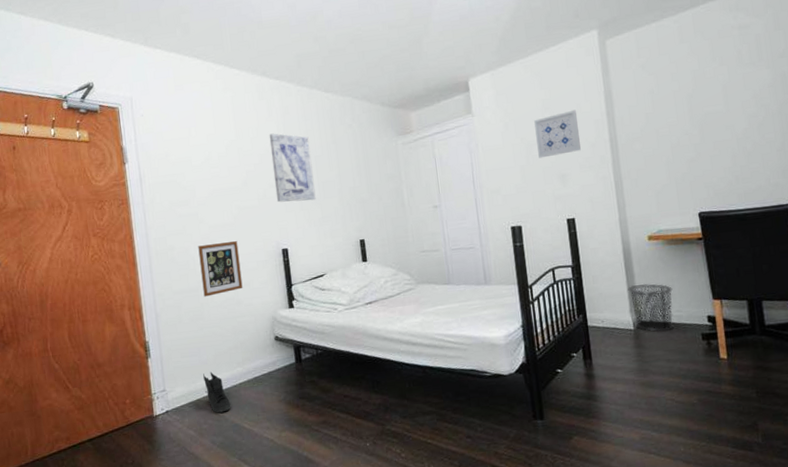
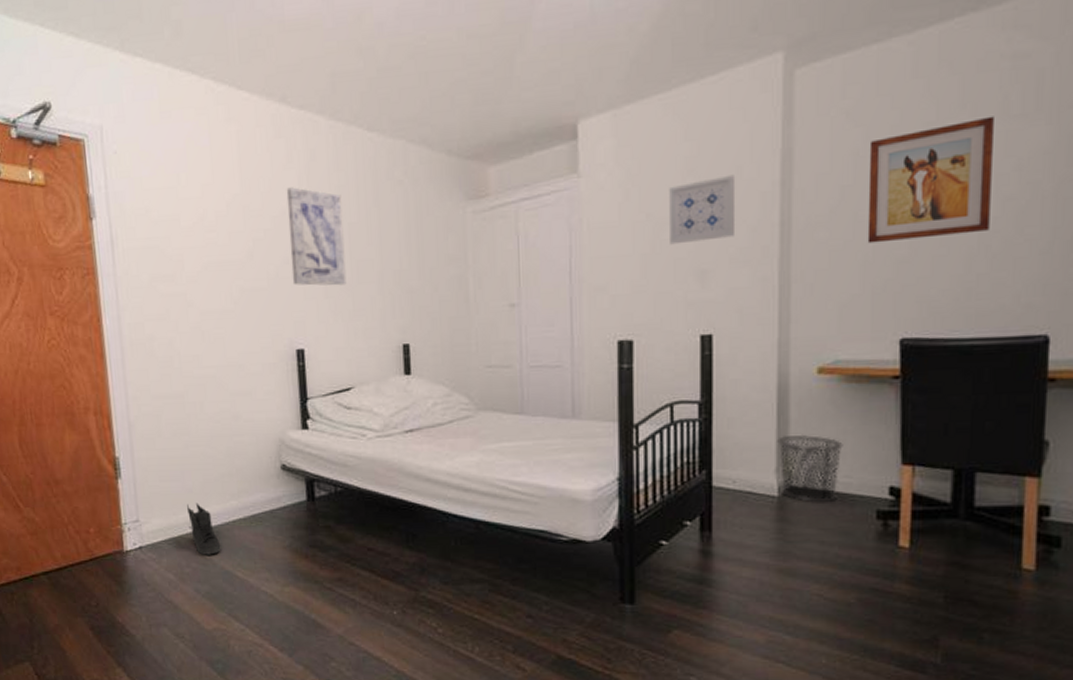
picture frame: present [198,241,243,297] -> none [185,334,243,406]
wall art: none [659,64,743,150] -> present [867,116,994,244]

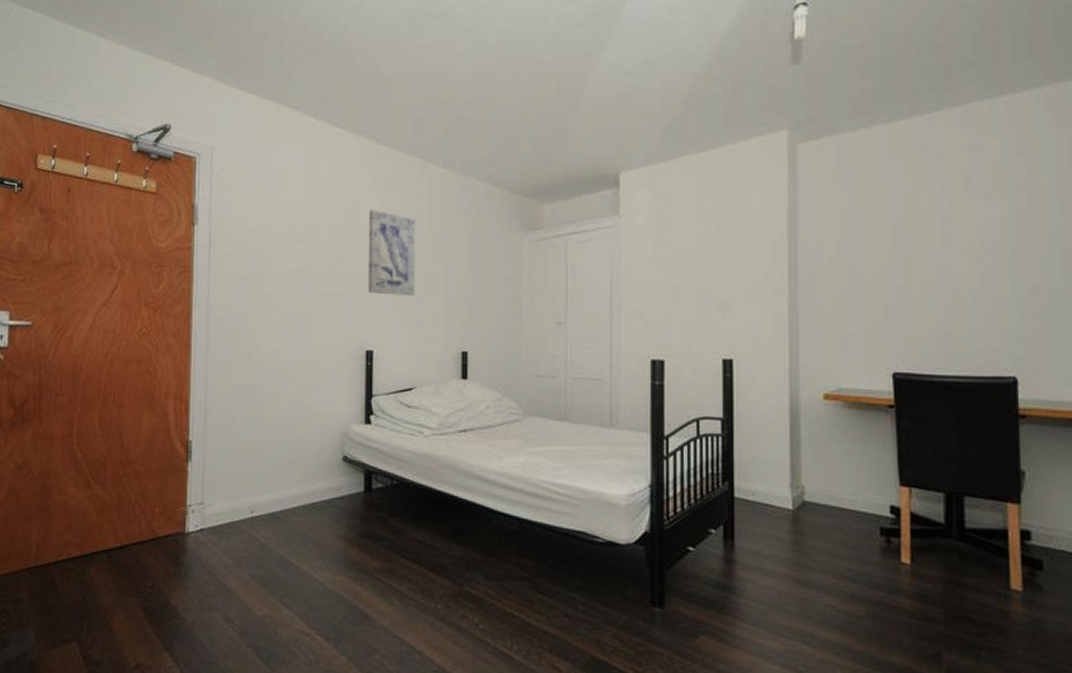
sneaker: present [187,503,221,555] -> none [251,488,279,541]
wall art: present [669,174,736,245] -> none [696,225,751,280]
waste bin: present [777,434,843,502] -> none [790,453,848,517]
wall art: present [867,116,994,244] -> none [859,193,961,290]

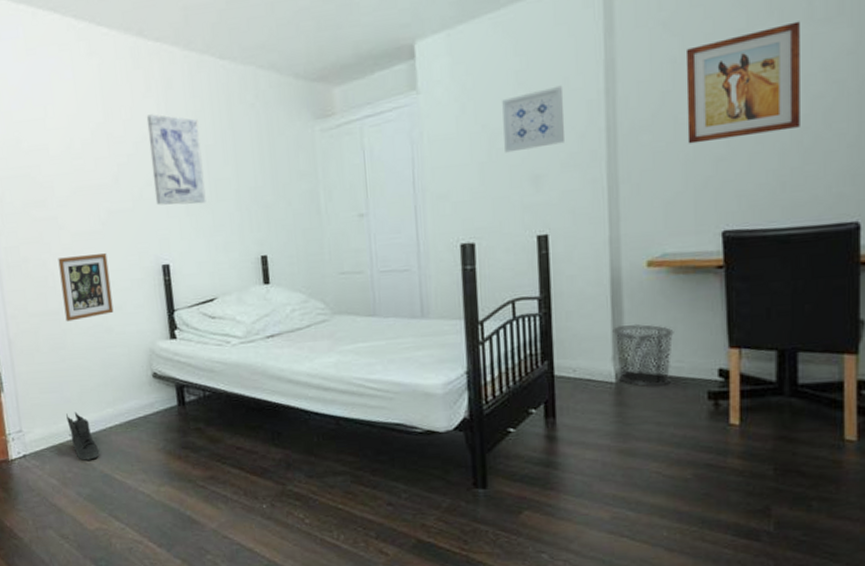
sneaker: none [251,488,279,541] -> present [66,412,100,461]
picture frame: none [265,333,314,396] -> present [58,253,114,322]
wall art: none [696,225,751,280] -> present [502,85,565,153]
waste bin: none [790,453,848,517] -> present [612,323,674,386]
wall art: none [859,193,961,290] -> present [685,21,800,144]

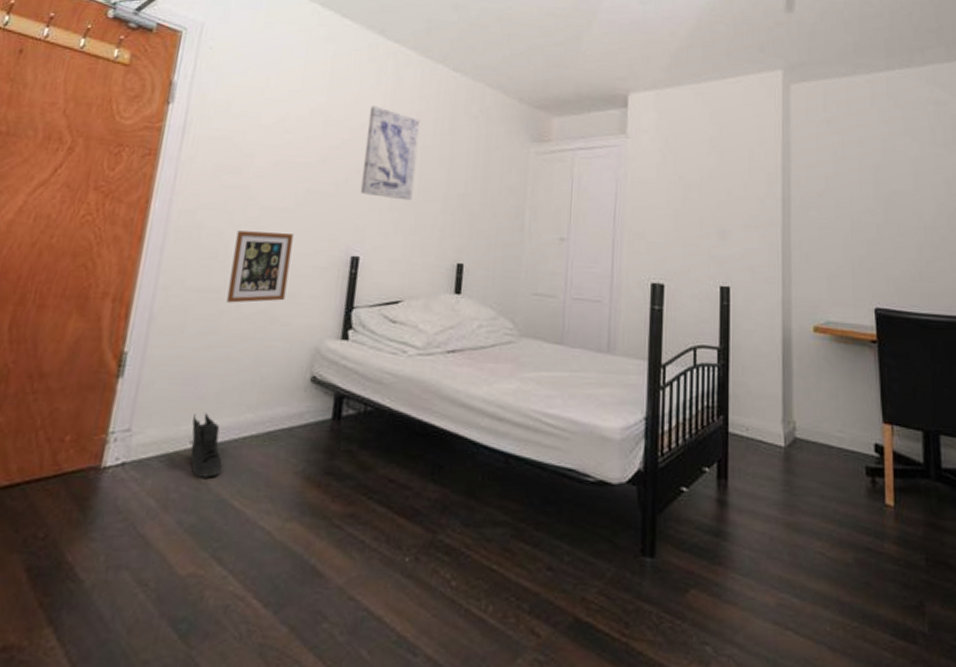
wall art: present [502,85,565,153] -> none [697,155,749,206]
waste bin: present [612,323,674,386] -> none [783,387,836,455]
wall art: present [685,21,800,144] -> none [844,142,931,228]

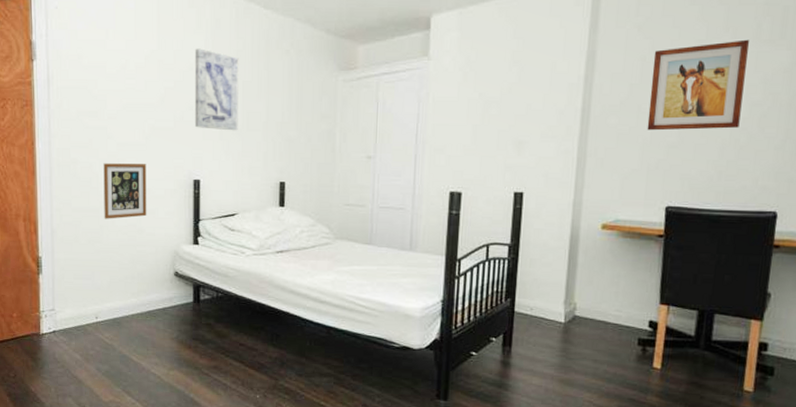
sneaker: present [190,413,223,478] -> none [95,298,121,341]
wall art: none [844,142,931,228] -> present [647,39,749,131]

